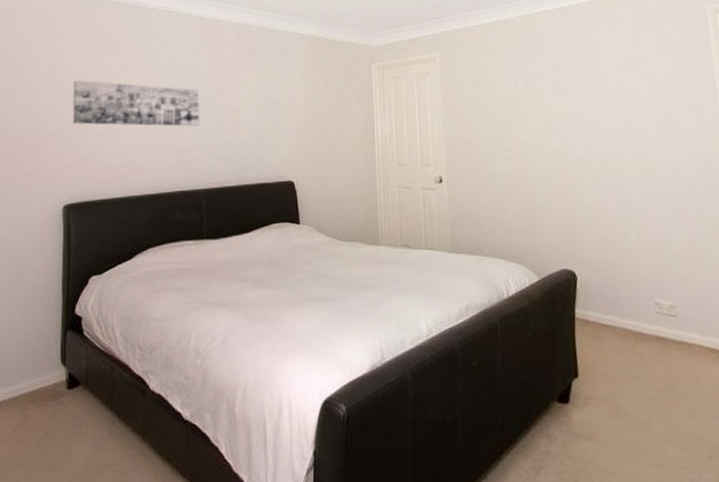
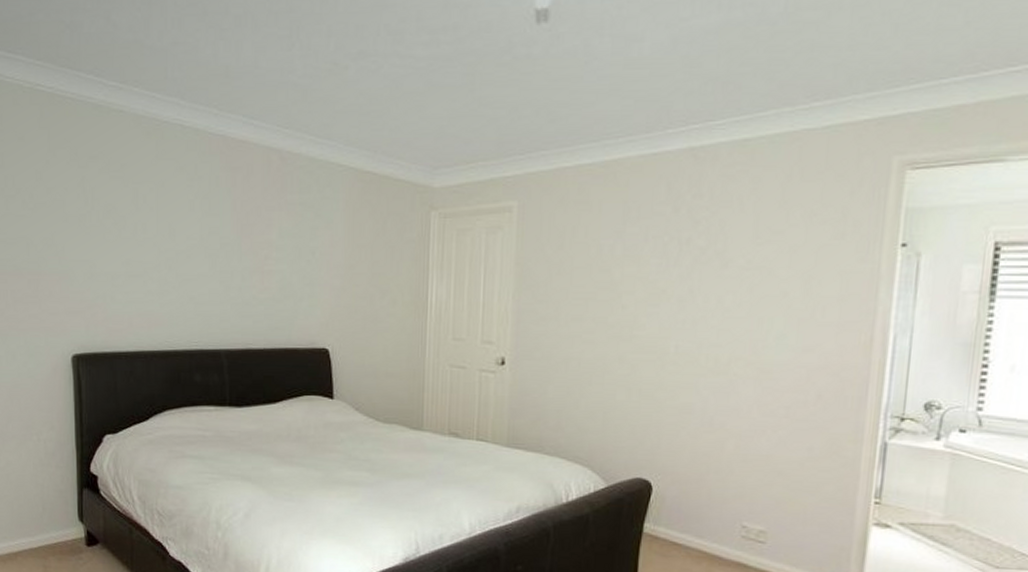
wall art: present [72,80,199,127] -> none [76,208,221,275]

